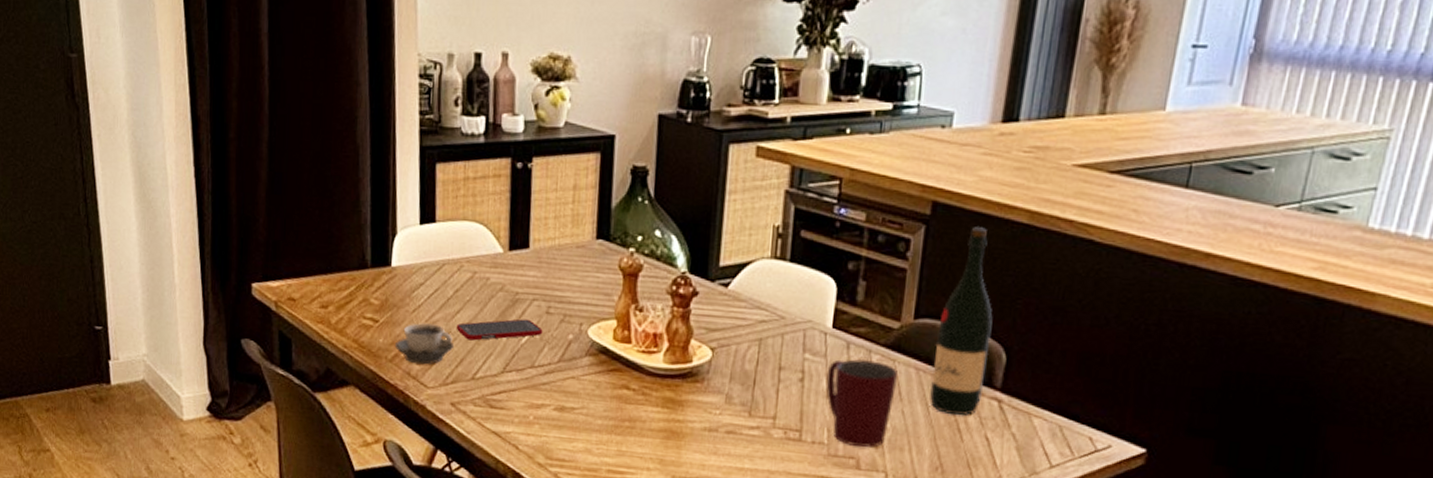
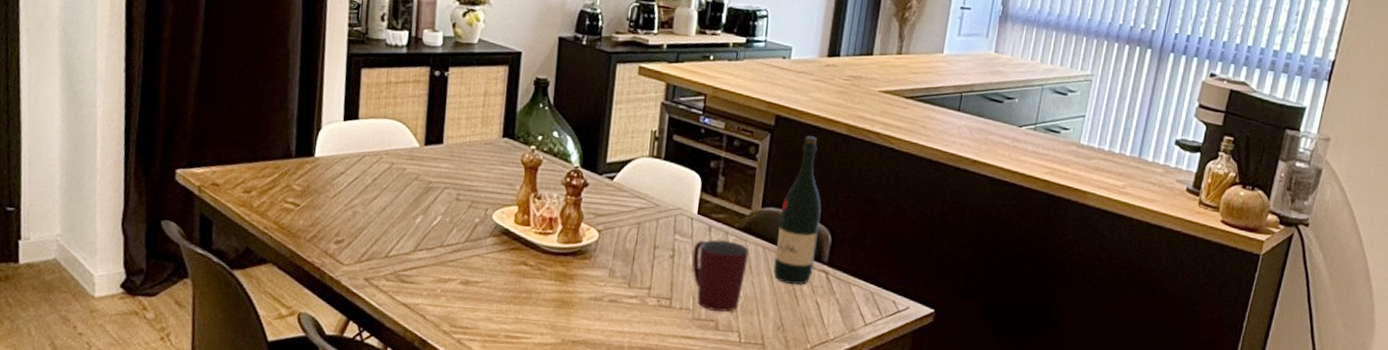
cup: present [394,323,455,365] -> none [313,207,371,244]
cell phone: present [456,319,543,341] -> none [372,204,452,223]

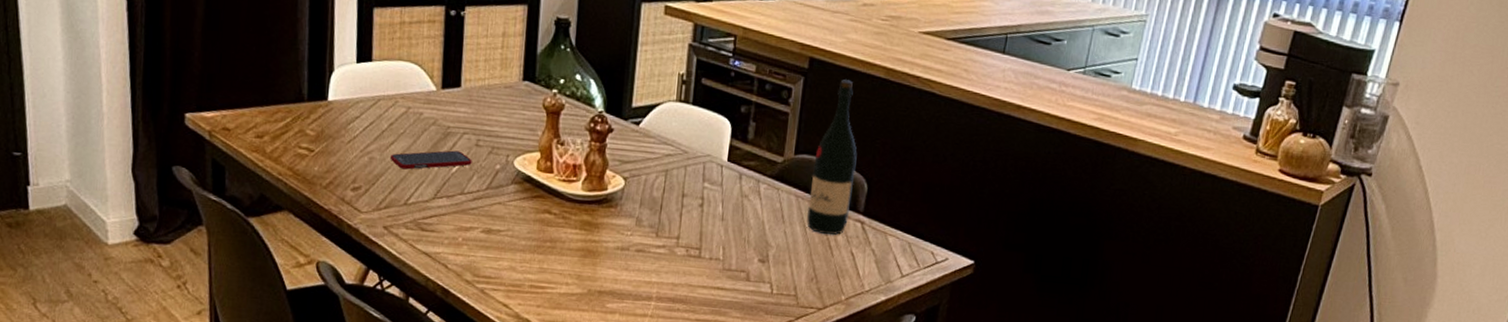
cell phone: none [372,204,452,223] -> present [389,150,472,170]
mug: present [692,239,749,312] -> none [722,187,781,262]

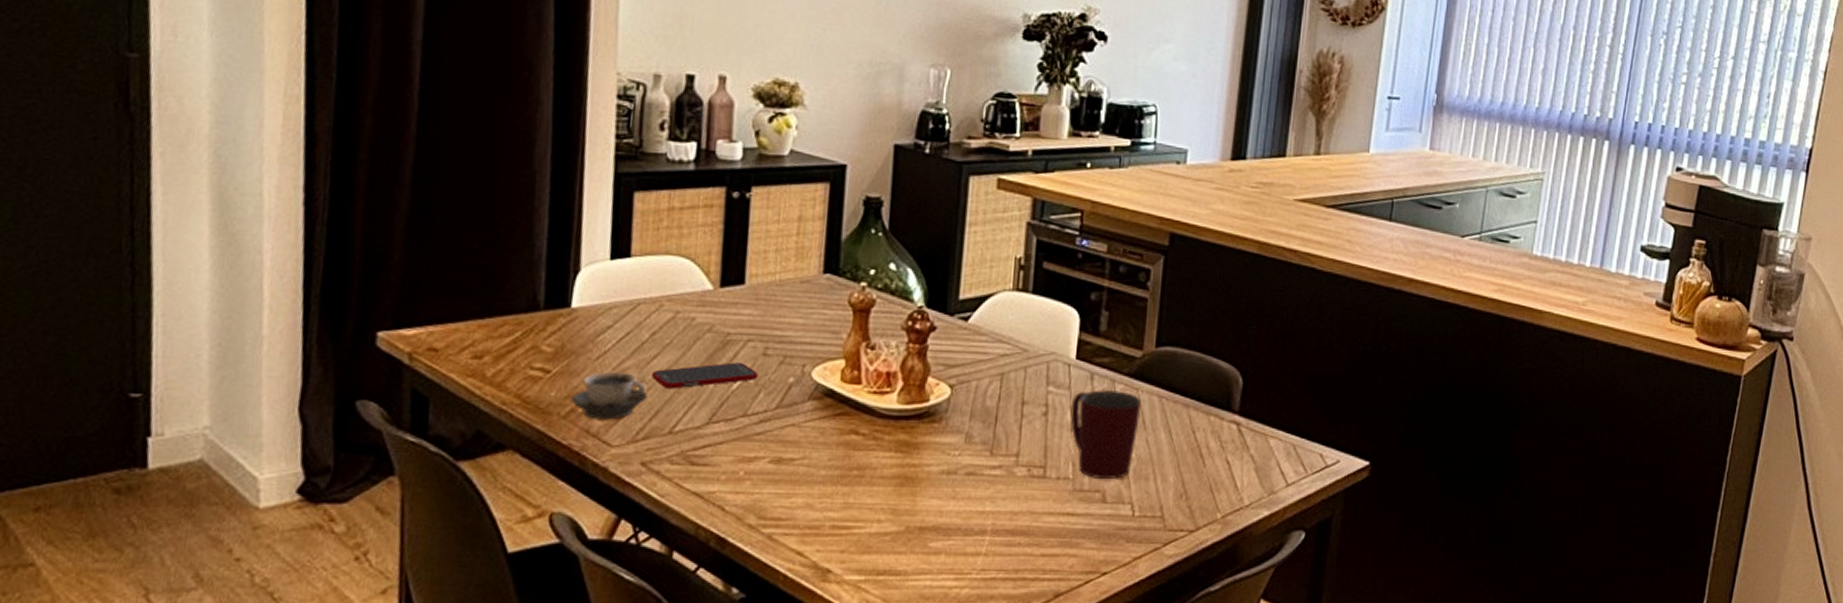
cup: none [329,153,388,192] -> present [570,372,649,420]
mug: none [722,187,781,262] -> present [1070,389,1141,479]
wine bottle: present [807,79,857,235] -> none [1172,257,1229,440]

